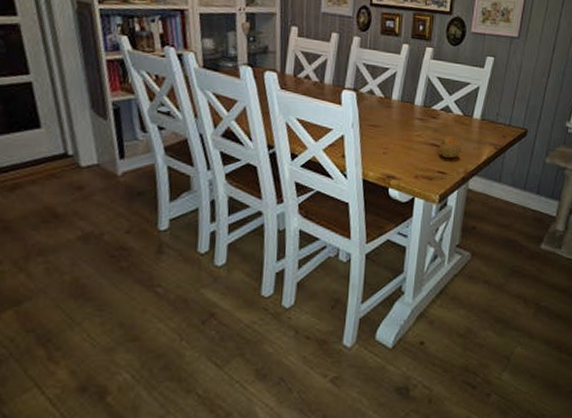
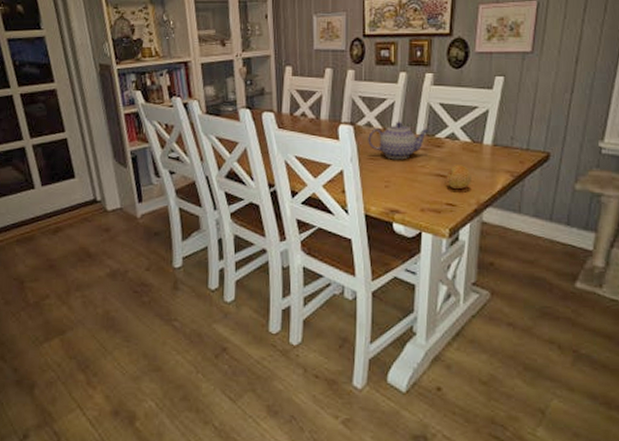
teapot: none [369,90,426,128] -> present [368,121,429,160]

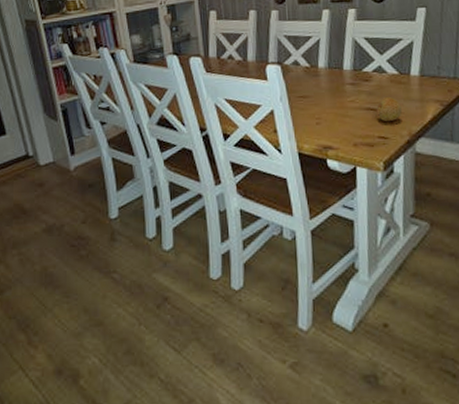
teapot: present [368,121,429,160] -> none [296,57,356,96]

